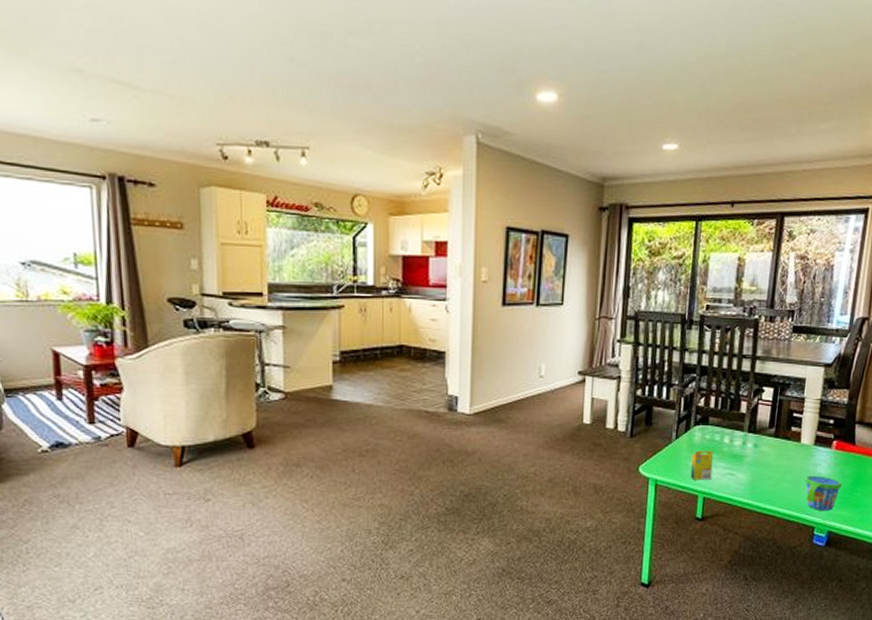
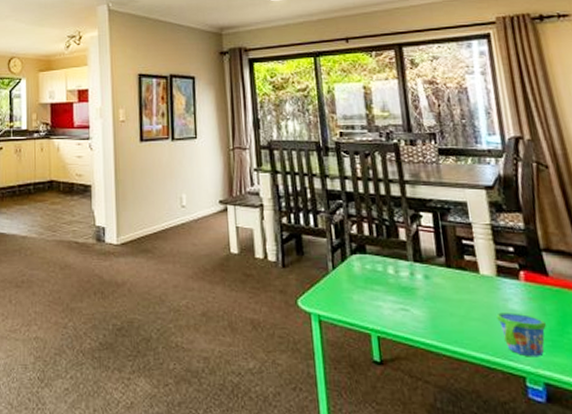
crayon box: present [690,450,714,480] -> none [355,282,383,316]

